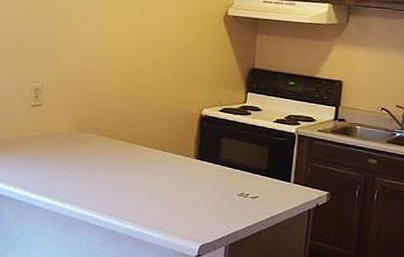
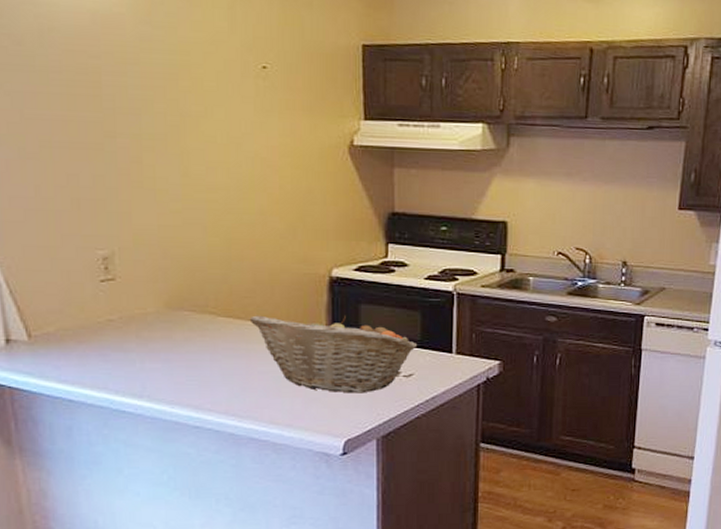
fruit basket: none [136,140,264,209] -> present [249,315,418,394]

